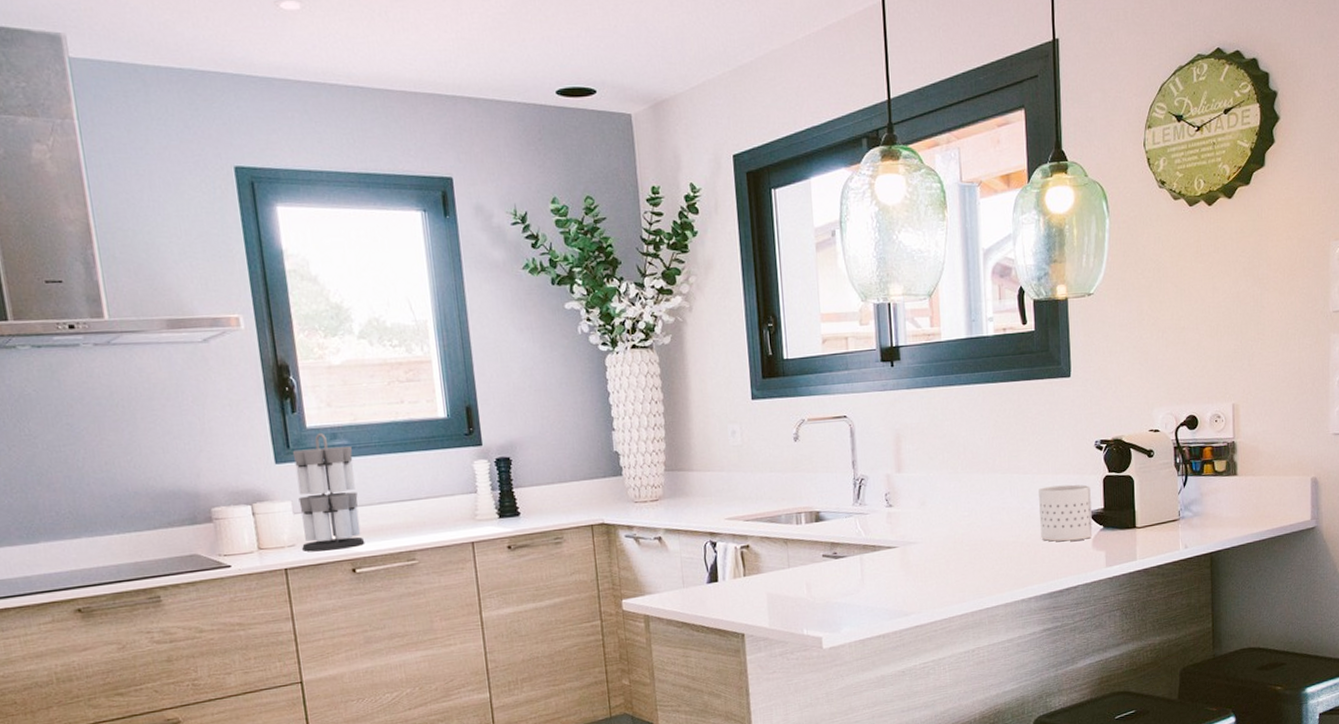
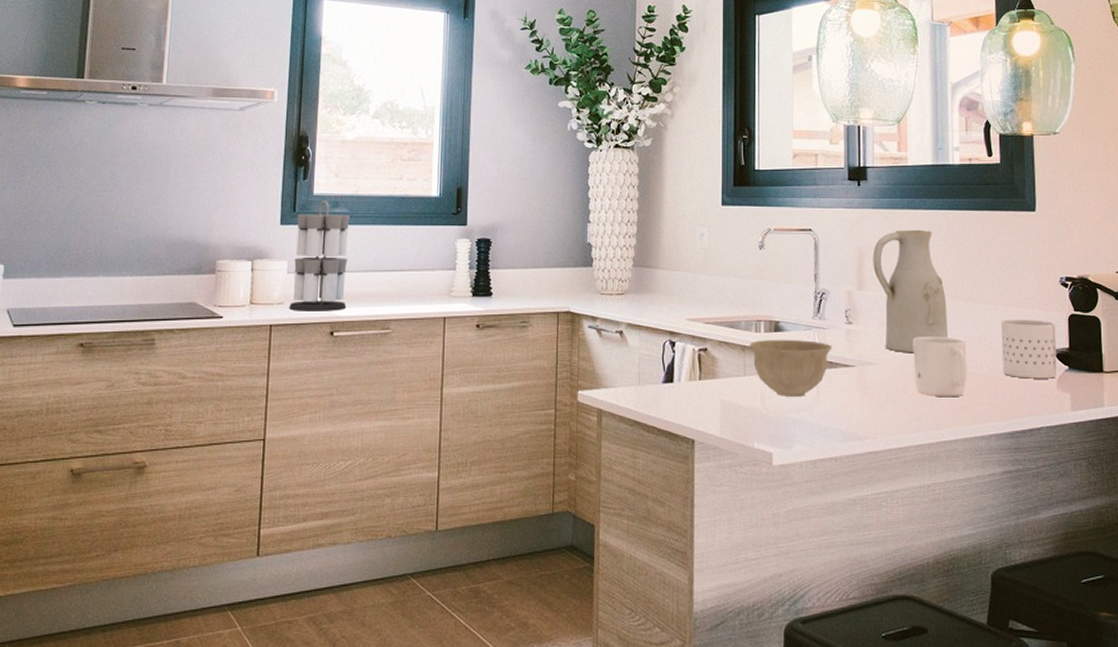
bowl: none [791,527,874,584] -> present [749,339,832,396]
ceramic pitcher: none [910,406,987,530] -> present [873,230,948,354]
mug: none [953,510,1007,568] -> present [912,336,968,397]

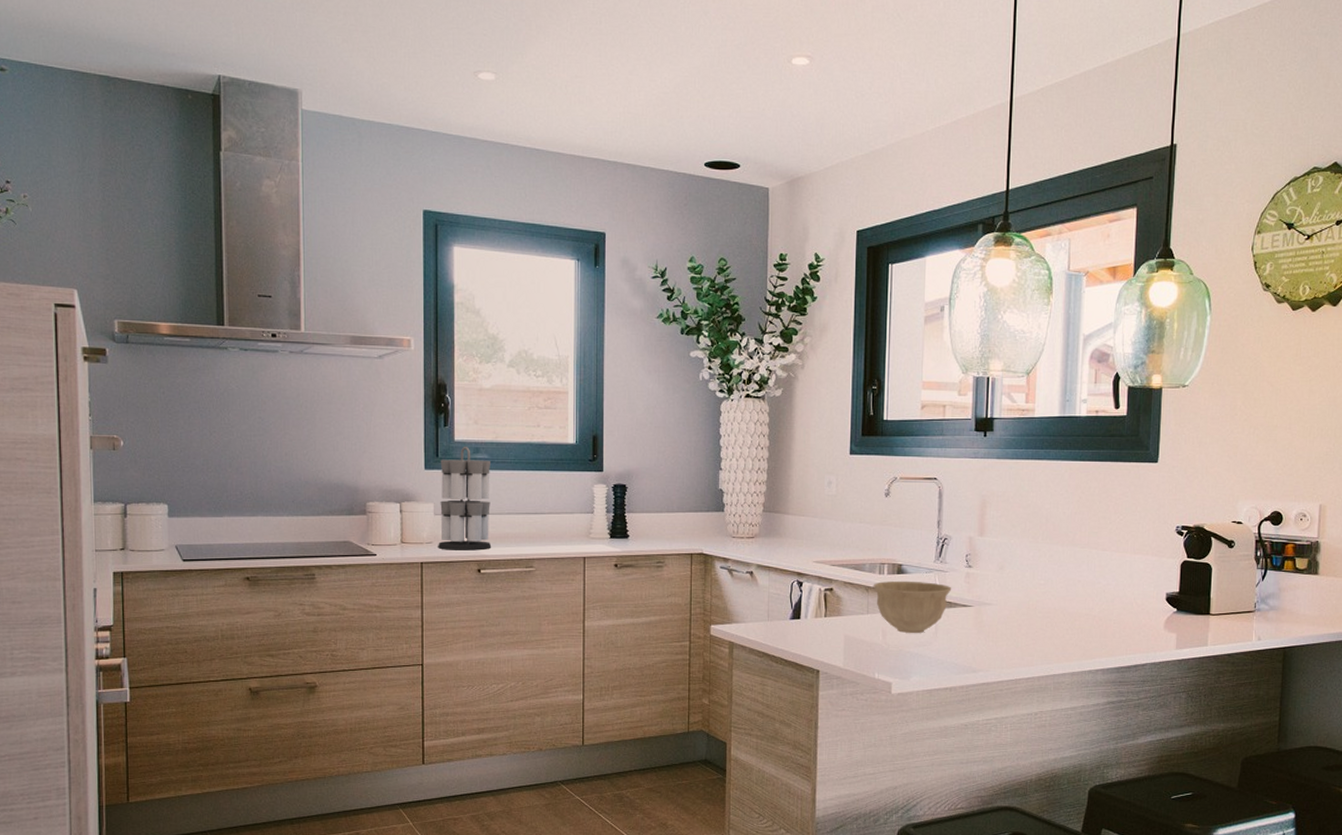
ceramic pitcher: present [873,230,948,354] -> none [995,479,1064,595]
mug: present [912,336,968,397] -> none [1028,580,1081,636]
mug: present [1001,319,1057,379] -> none [1114,565,1168,620]

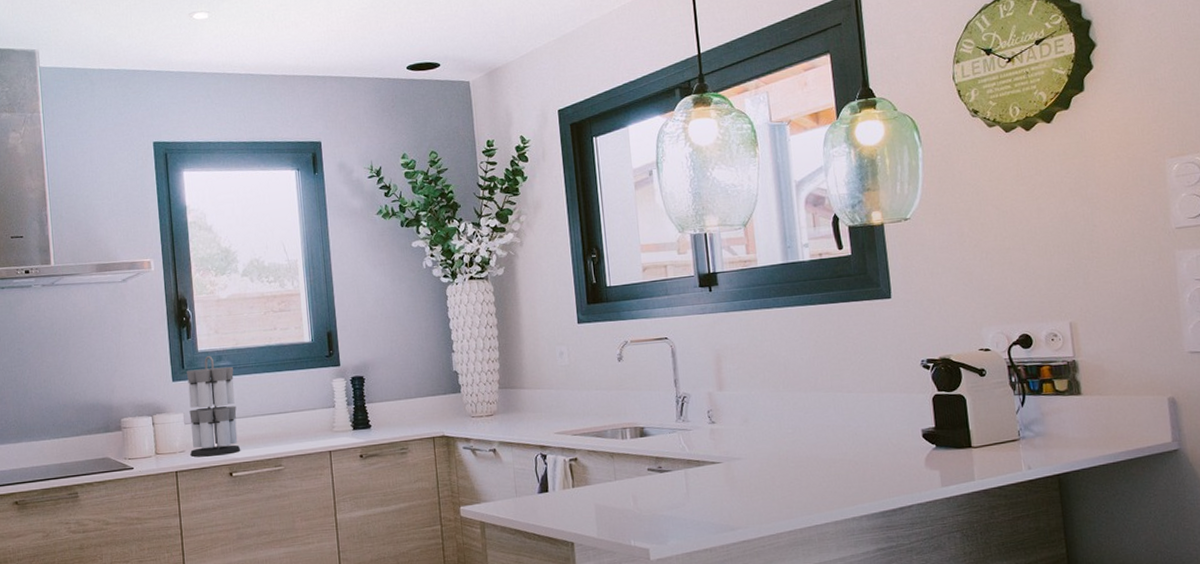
bowl: present [873,580,952,633] -> none [617,442,698,496]

